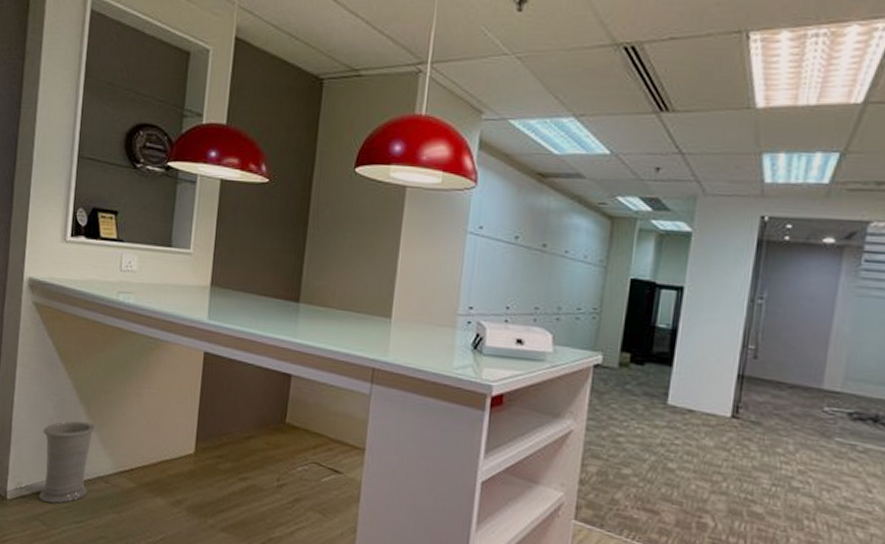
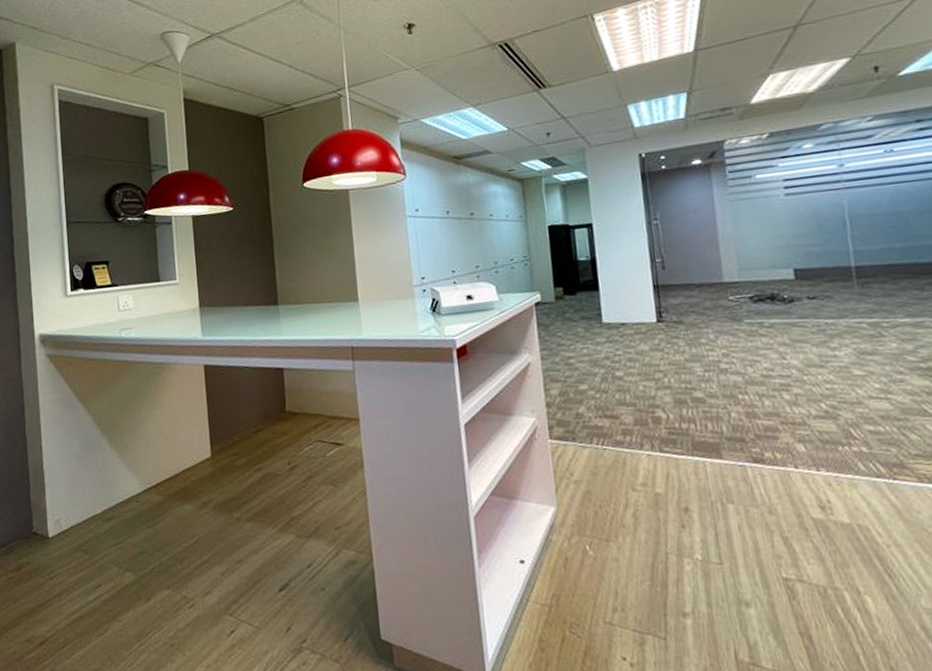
vase: present [39,420,97,504] -> none [73,450,121,533]

